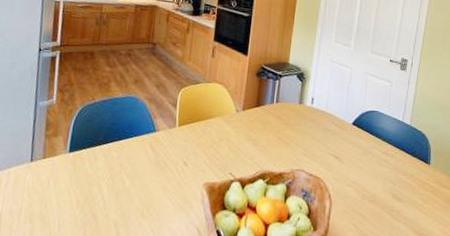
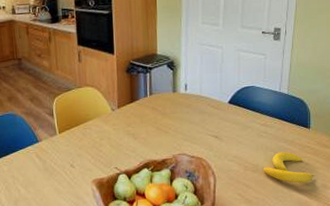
banana: none [381,185,433,224] -> present [263,152,315,183]

